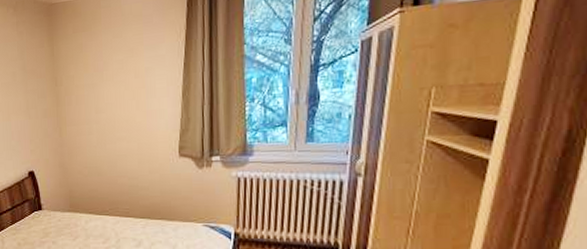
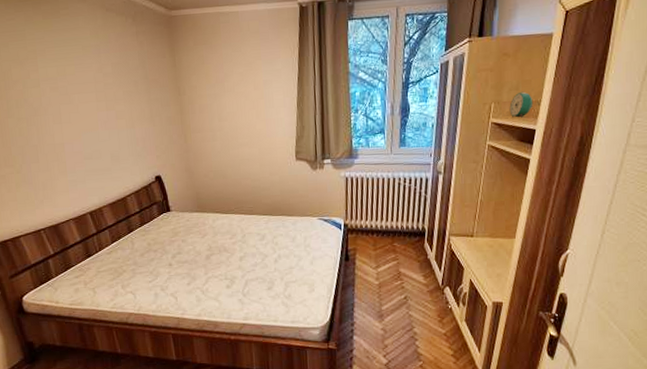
alarm clock: none [457,71,494,106] -> present [509,91,533,118]

